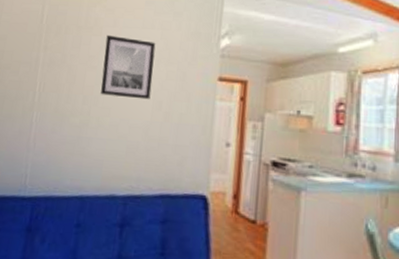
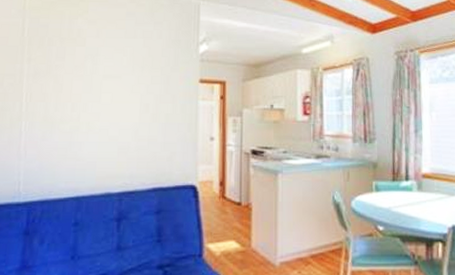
wall art: present [100,34,156,100] -> none [88,45,139,103]

